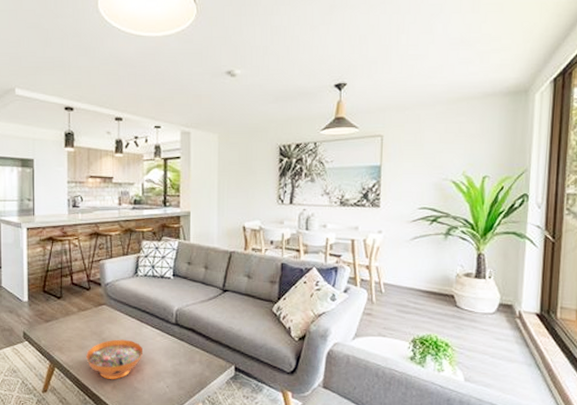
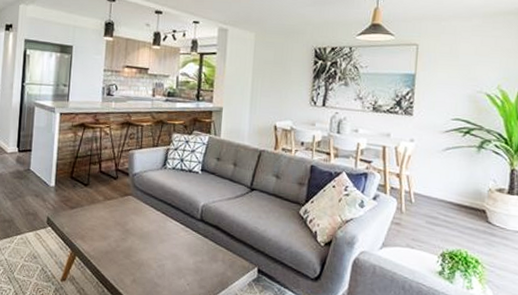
decorative bowl: present [86,339,142,379] -> none [108,231,166,273]

